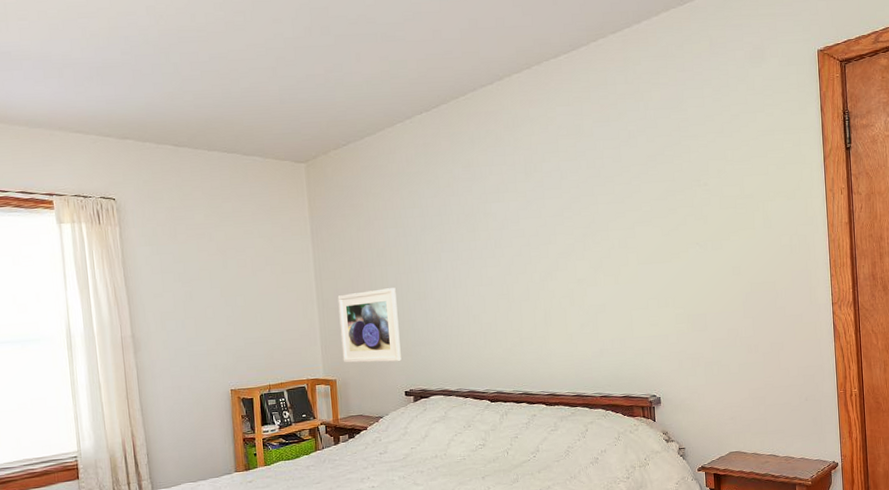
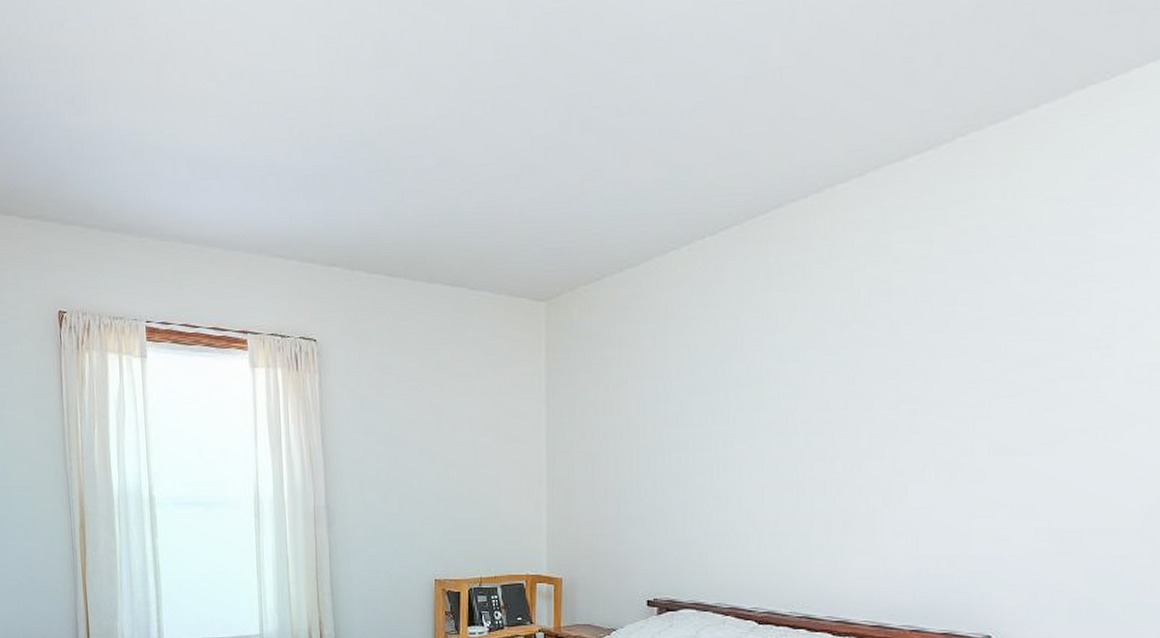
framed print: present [337,288,402,363] -> none [572,468,647,563]

